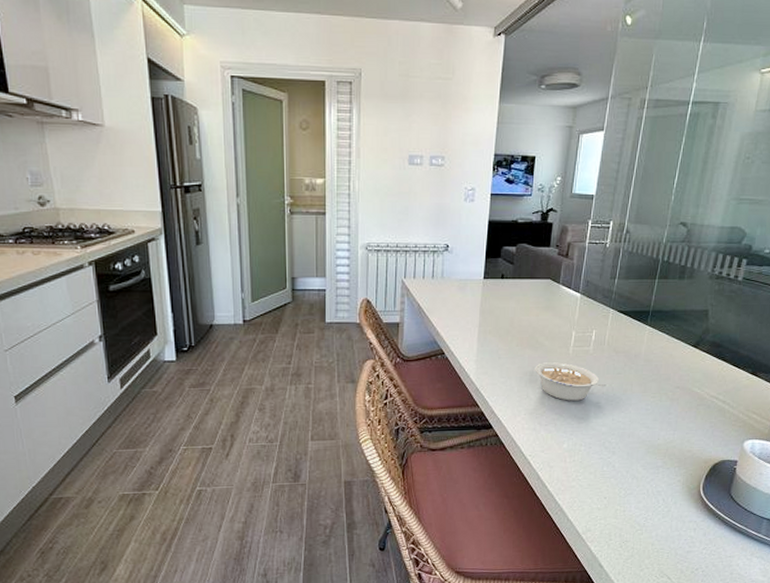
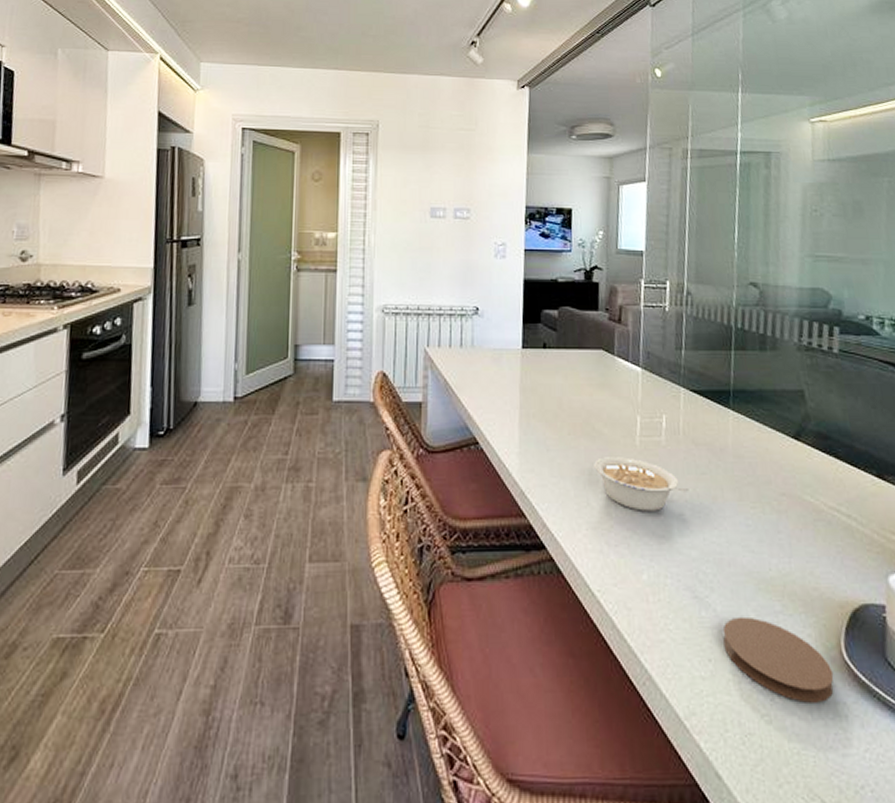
coaster: none [617,470,691,522] -> present [722,616,834,703]

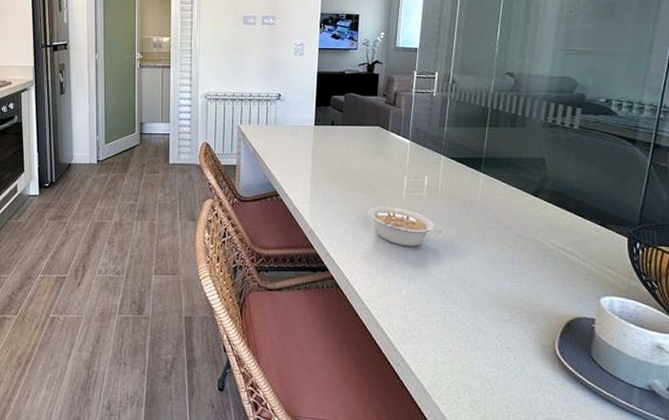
coaster: present [722,616,834,703] -> none [462,322,547,383]

